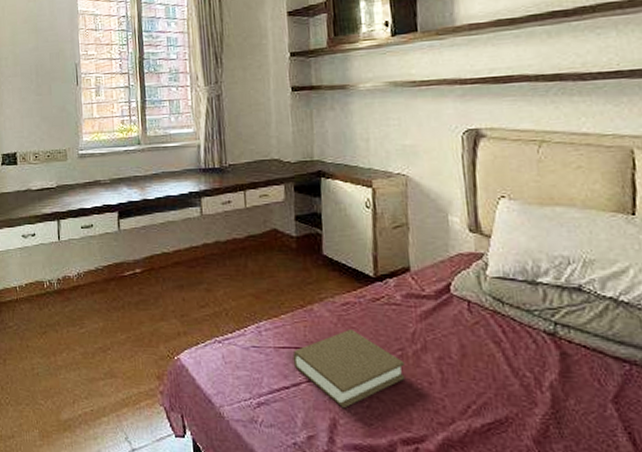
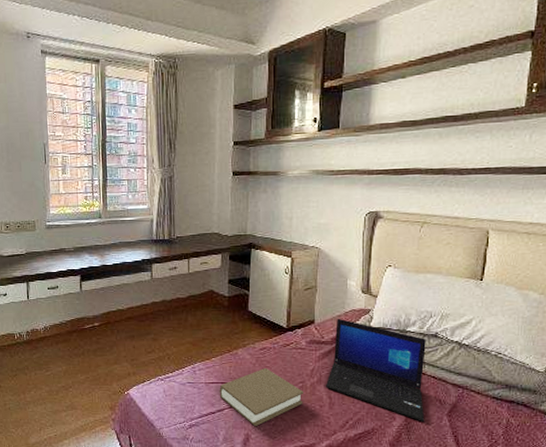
laptop: none [434,264,581,410] -> present [326,318,426,421]

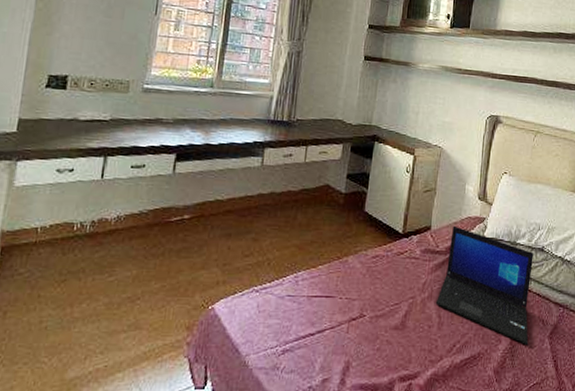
book: present [219,368,303,427] -> none [322,280,413,352]

